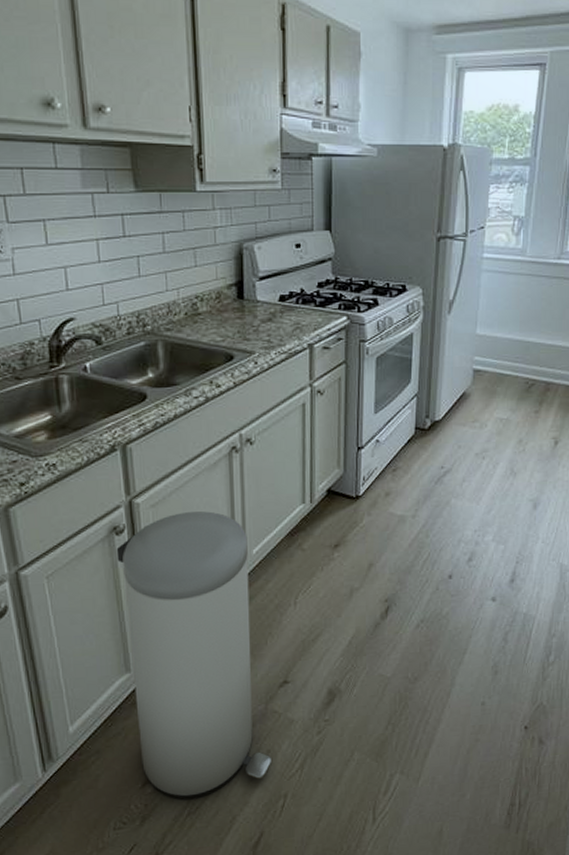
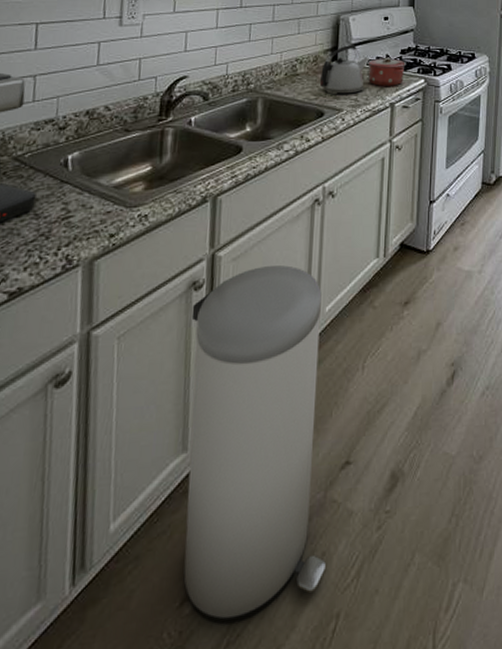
kettle: none [225,277,281,336] -> present [319,44,369,95]
casserole: none [278,291,325,326] -> present [366,57,407,87]

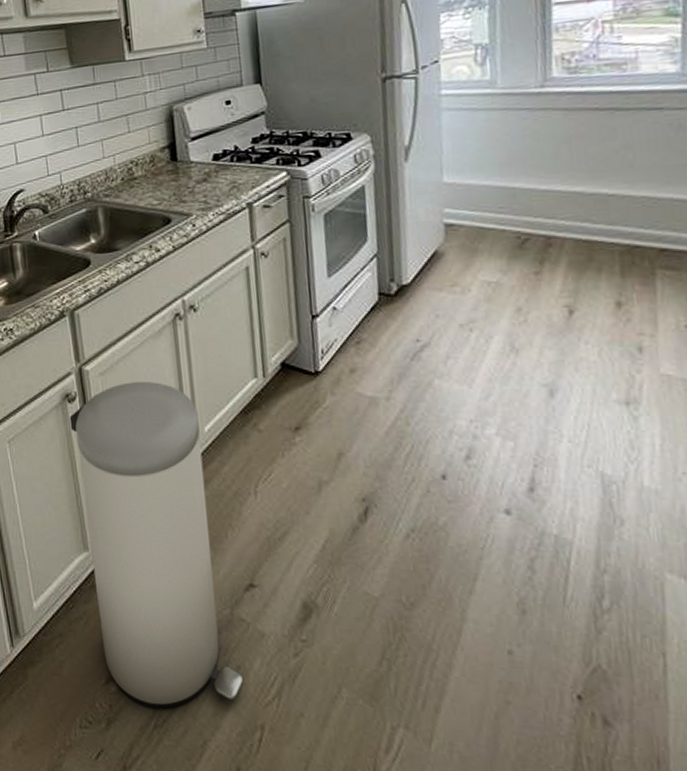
kettle: present [319,44,369,95] -> none [160,137,215,199]
casserole: present [366,57,407,87] -> none [212,148,261,185]

